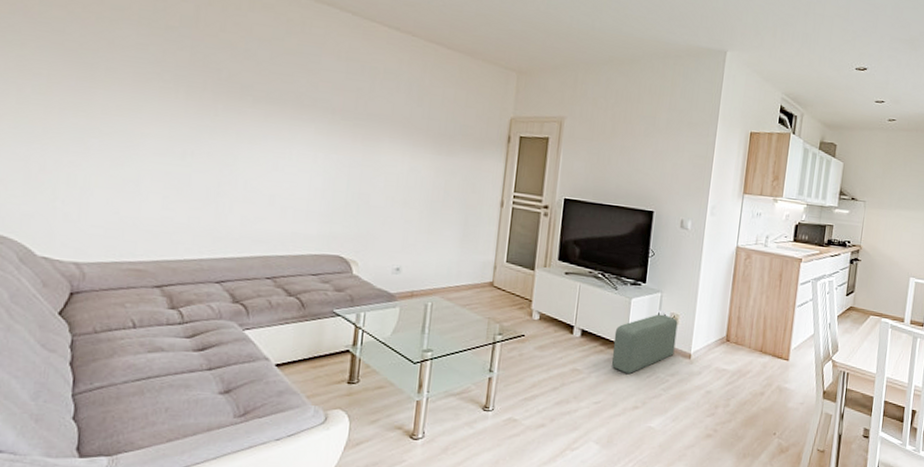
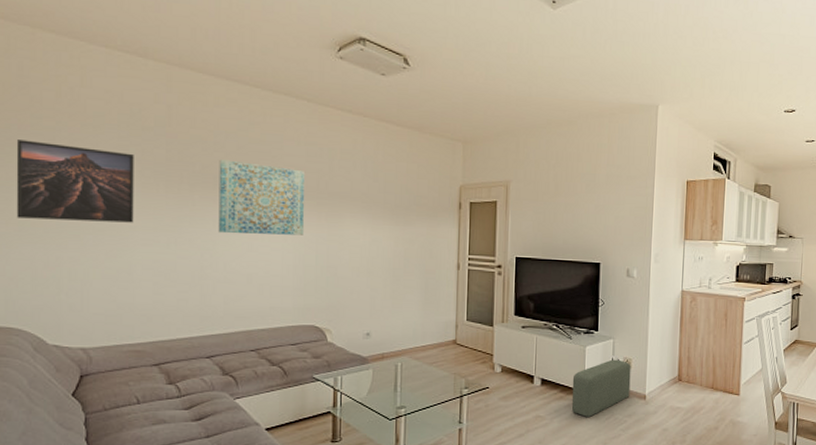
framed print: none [12,27,154,129] -> present [16,140,134,223]
wall art: none [241,68,344,158] -> present [218,159,306,235]

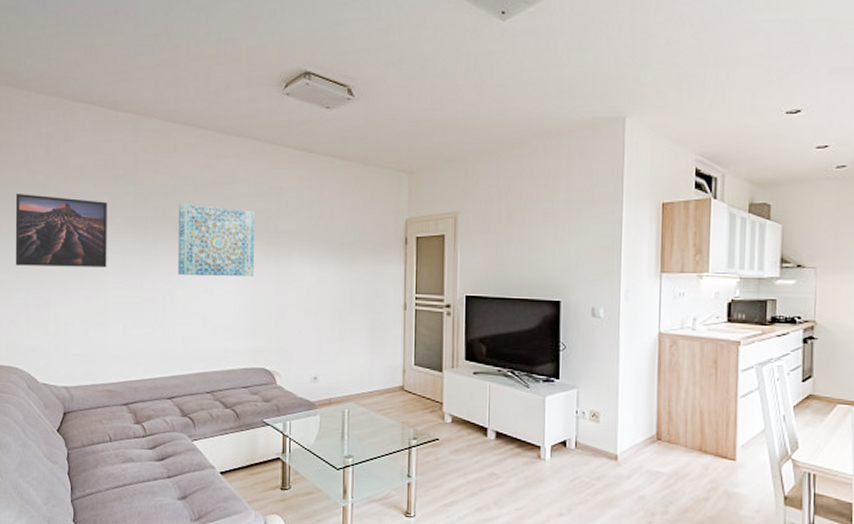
pouf: present [571,359,631,417] -> none [530,412,599,478]

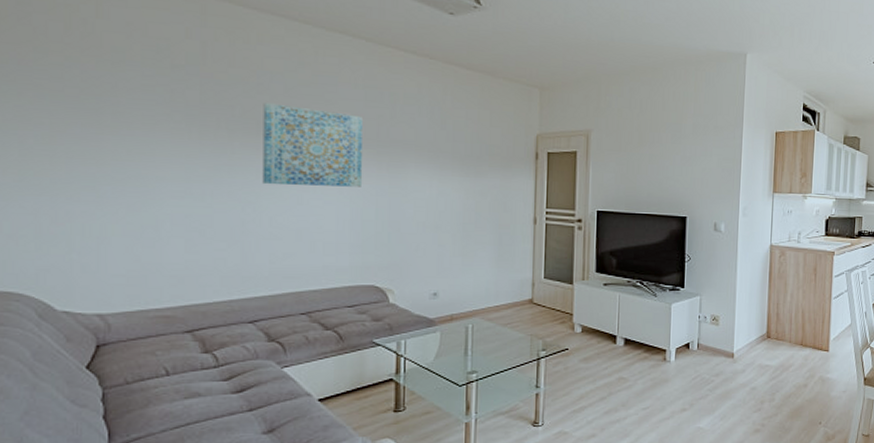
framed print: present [15,194,107,268] -> none [15,77,161,173]

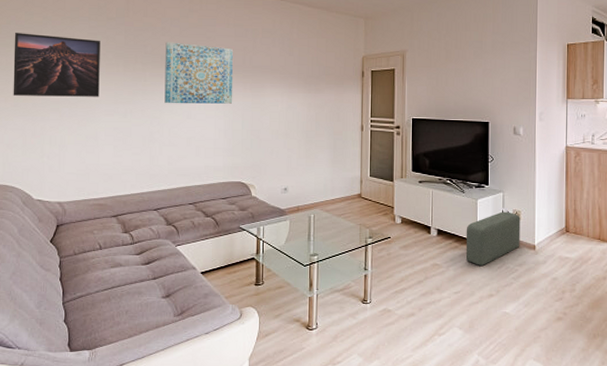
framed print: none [15,77,161,173] -> present [13,33,100,97]
pouf: none [656,317,719,377] -> present [465,211,521,266]

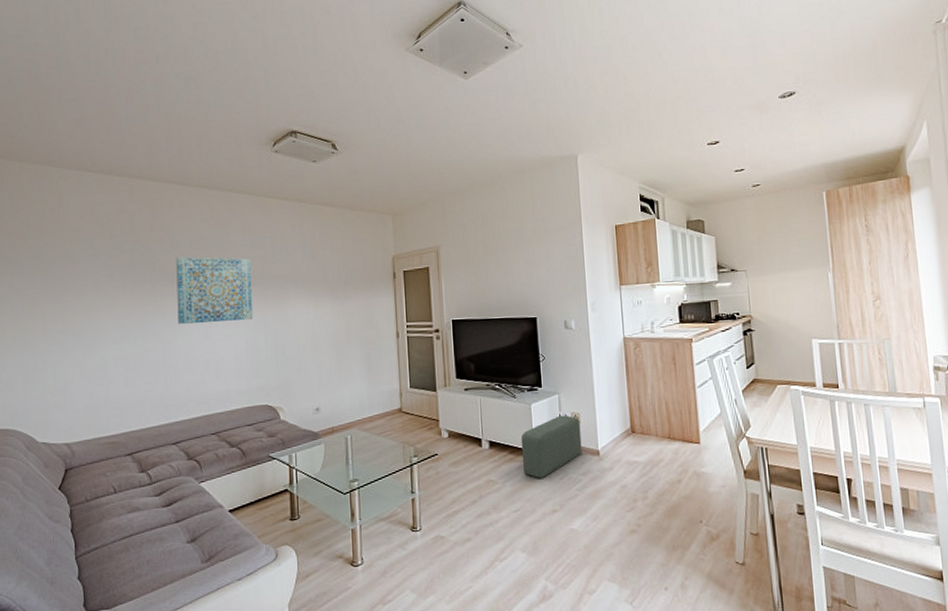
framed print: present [13,33,100,97] -> none [9,259,106,329]

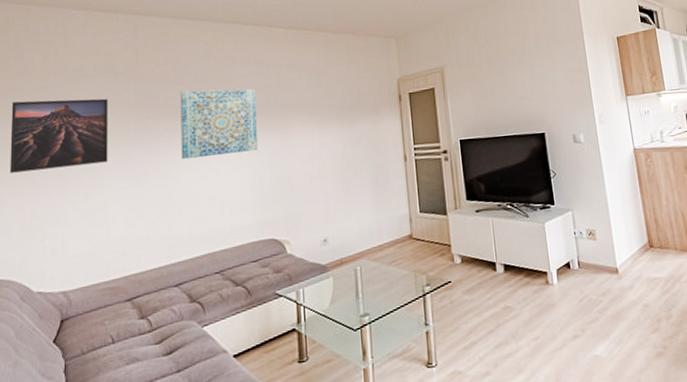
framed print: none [9,259,106,329] -> present [10,98,108,173]
pouf: present [521,415,582,478] -> none [536,232,601,302]

